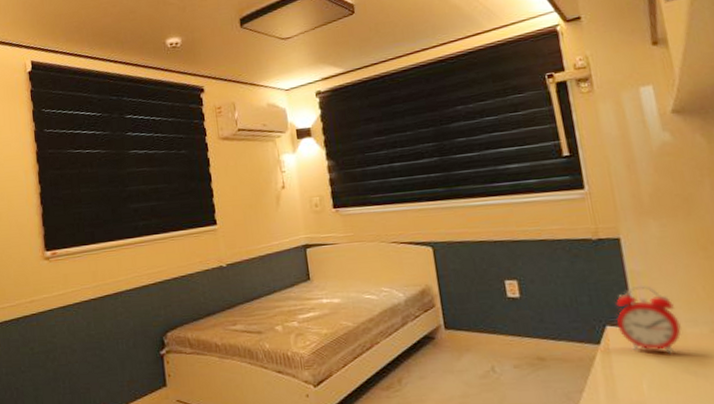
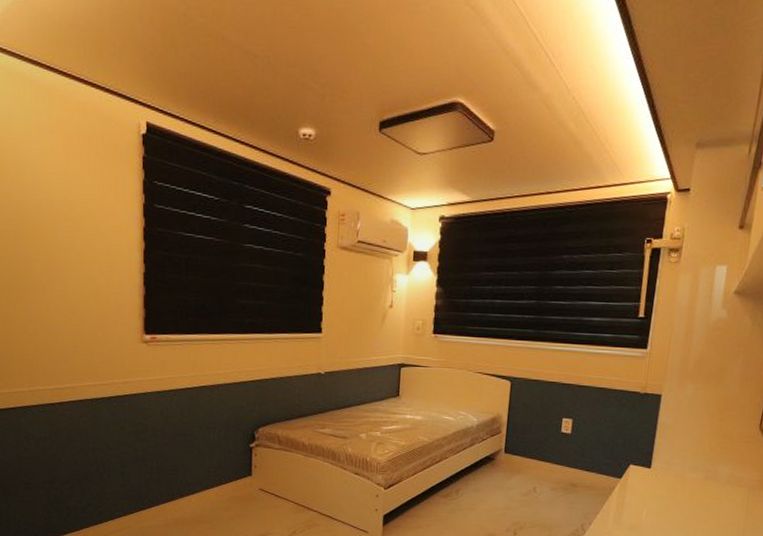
alarm clock: present [615,285,681,354] -> none [638,435,685,491]

